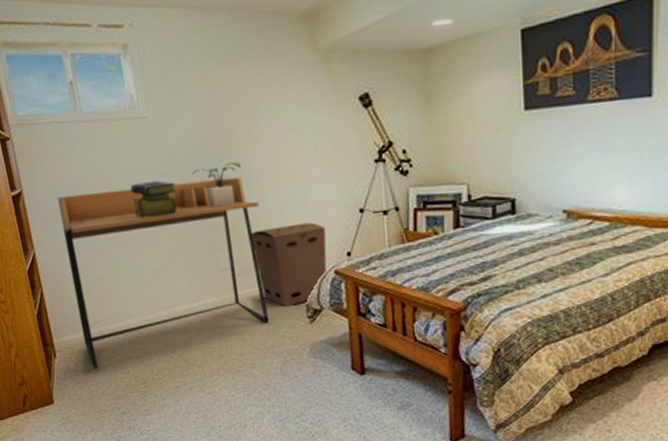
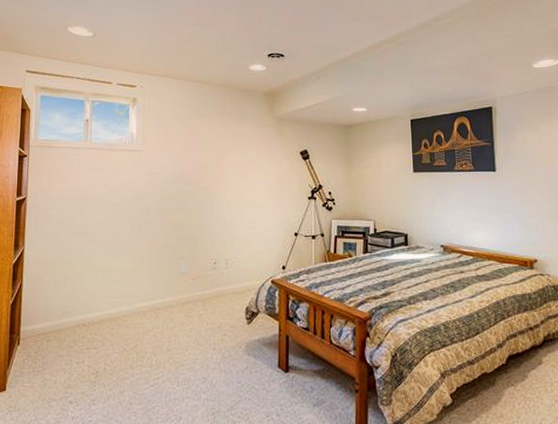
desk: present [57,177,270,369] -> none [48,201,218,358]
stack of books: present [130,181,177,218] -> none [117,199,154,227]
potted plant: present [191,161,241,208] -> none [169,189,208,223]
cardboard box: present [251,222,327,306] -> none [209,240,268,308]

